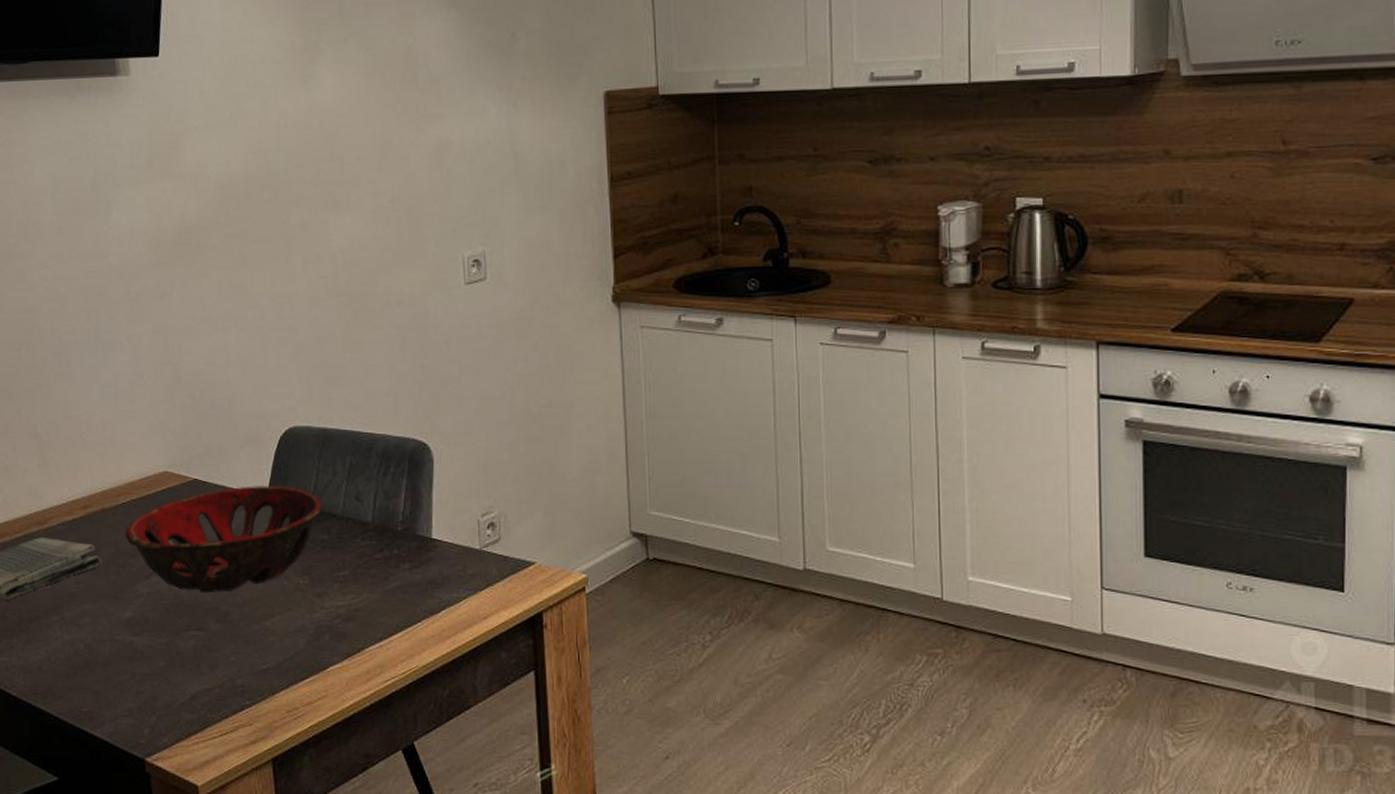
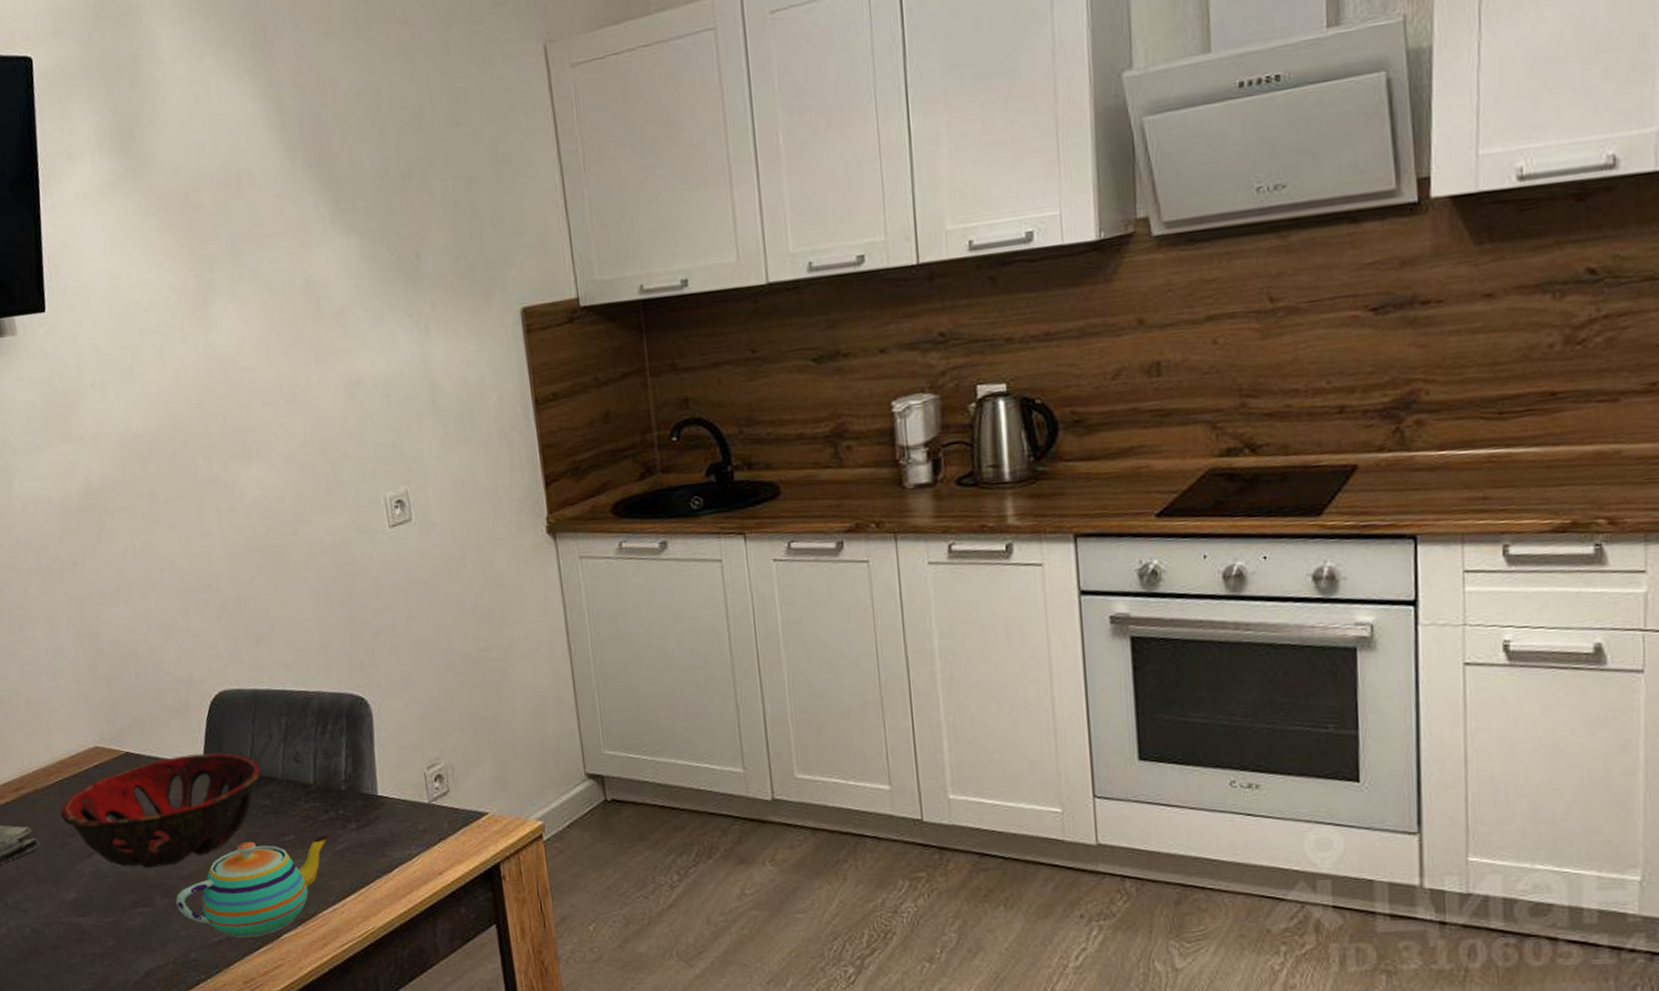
teapot: none [229,572,383,667] -> present [176,834,330,938]

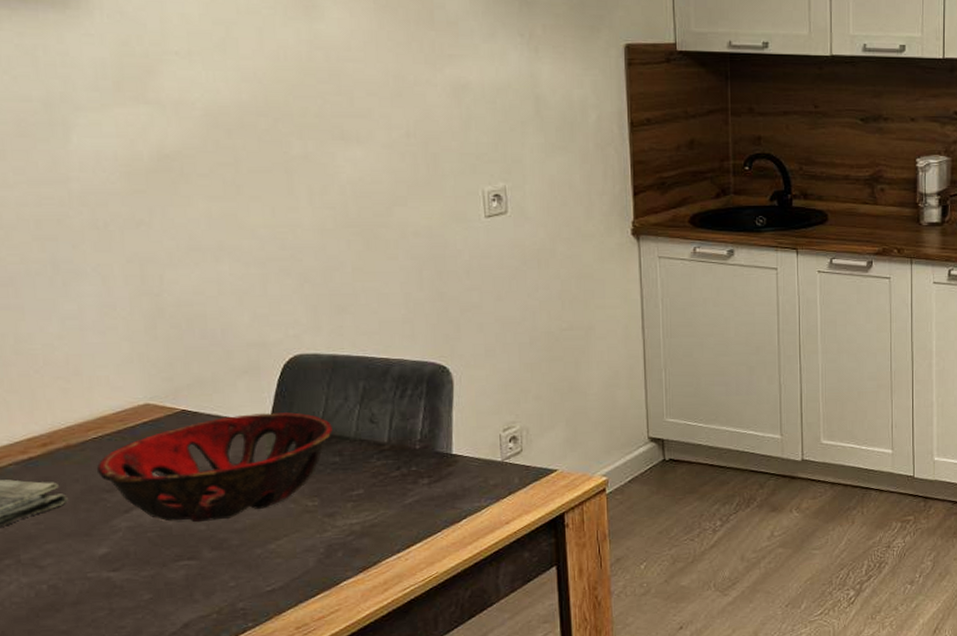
teapot: present [176,834,330,938] -> none [227,489,401,586]

